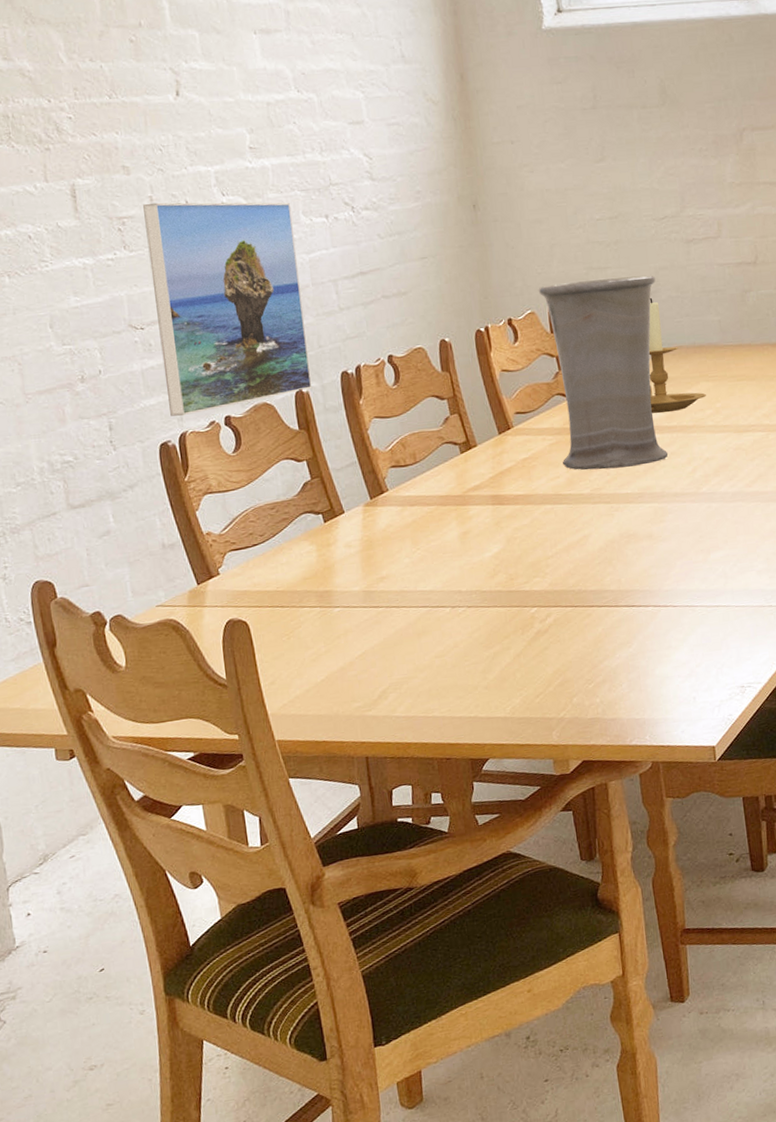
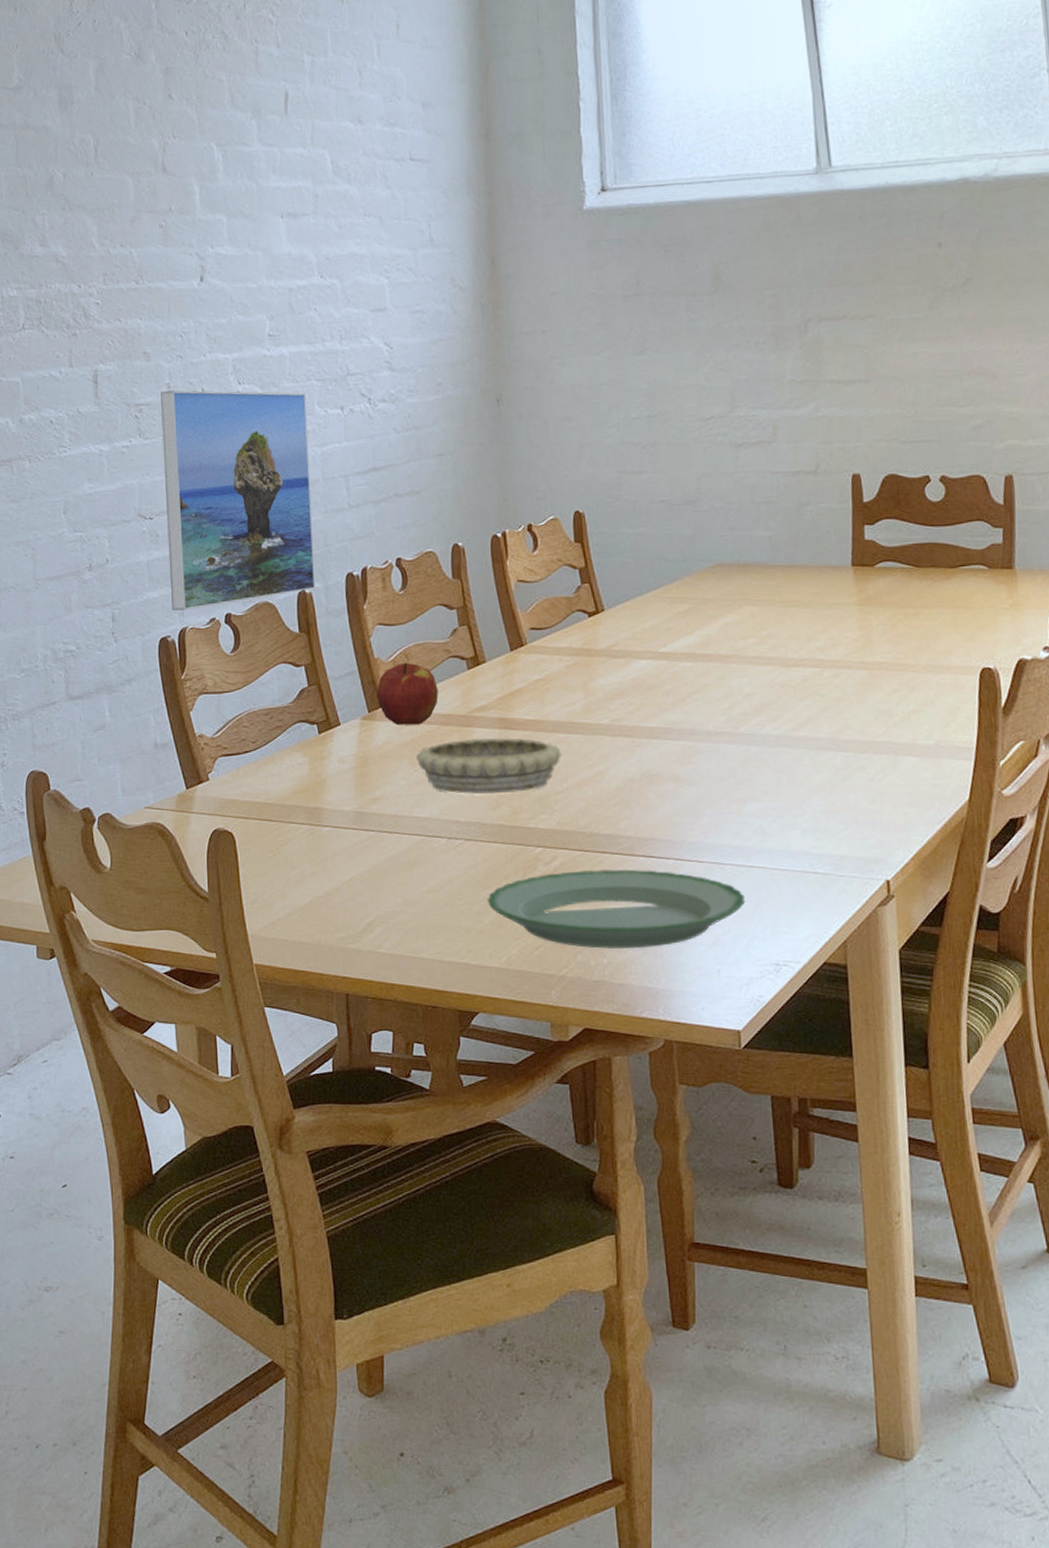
apple: none [377,451,435,509] -> present [376,662,438,725]
decorative bowl: none [418,512,550,566] -> present [416,738,561,794]
plate: none [490,617,714,691] -> present [487,869,746,950]
vase: present [538,275,669,471] -> none [563,482,702,698]
candle holder: present [648,298,706,413] -> none [683,508,750,638]

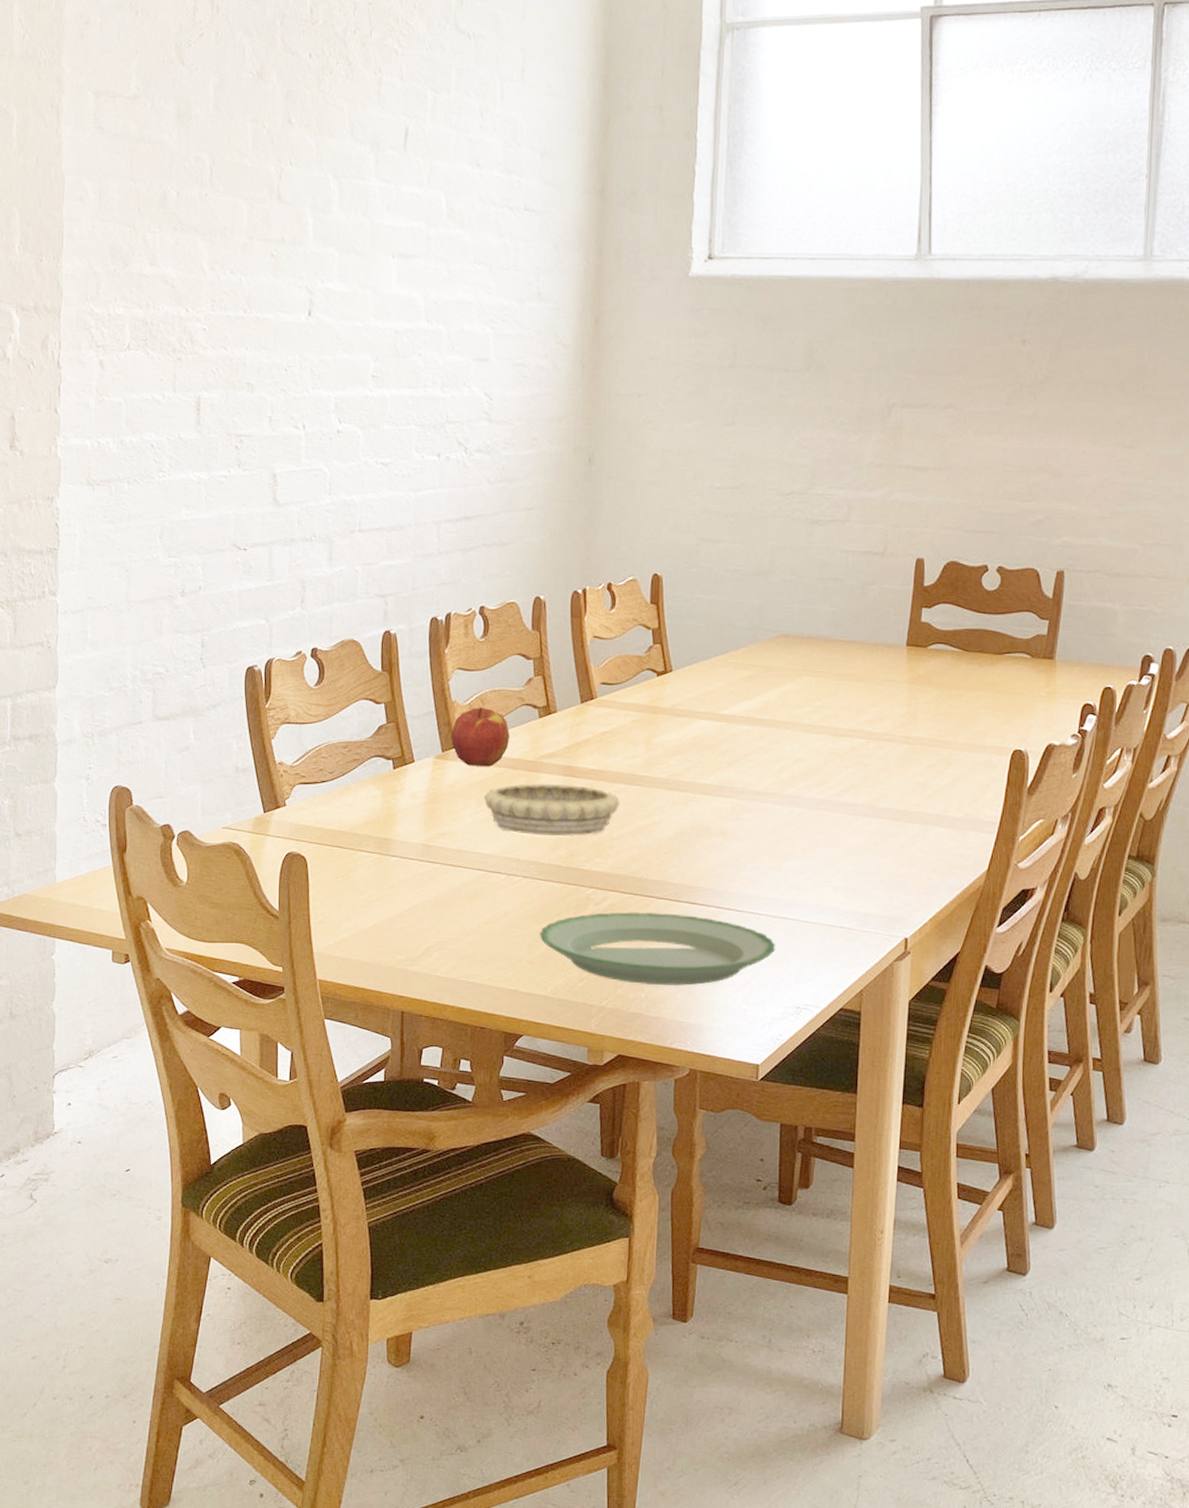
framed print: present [161,390,316,611] -> none [260,423,405,643]

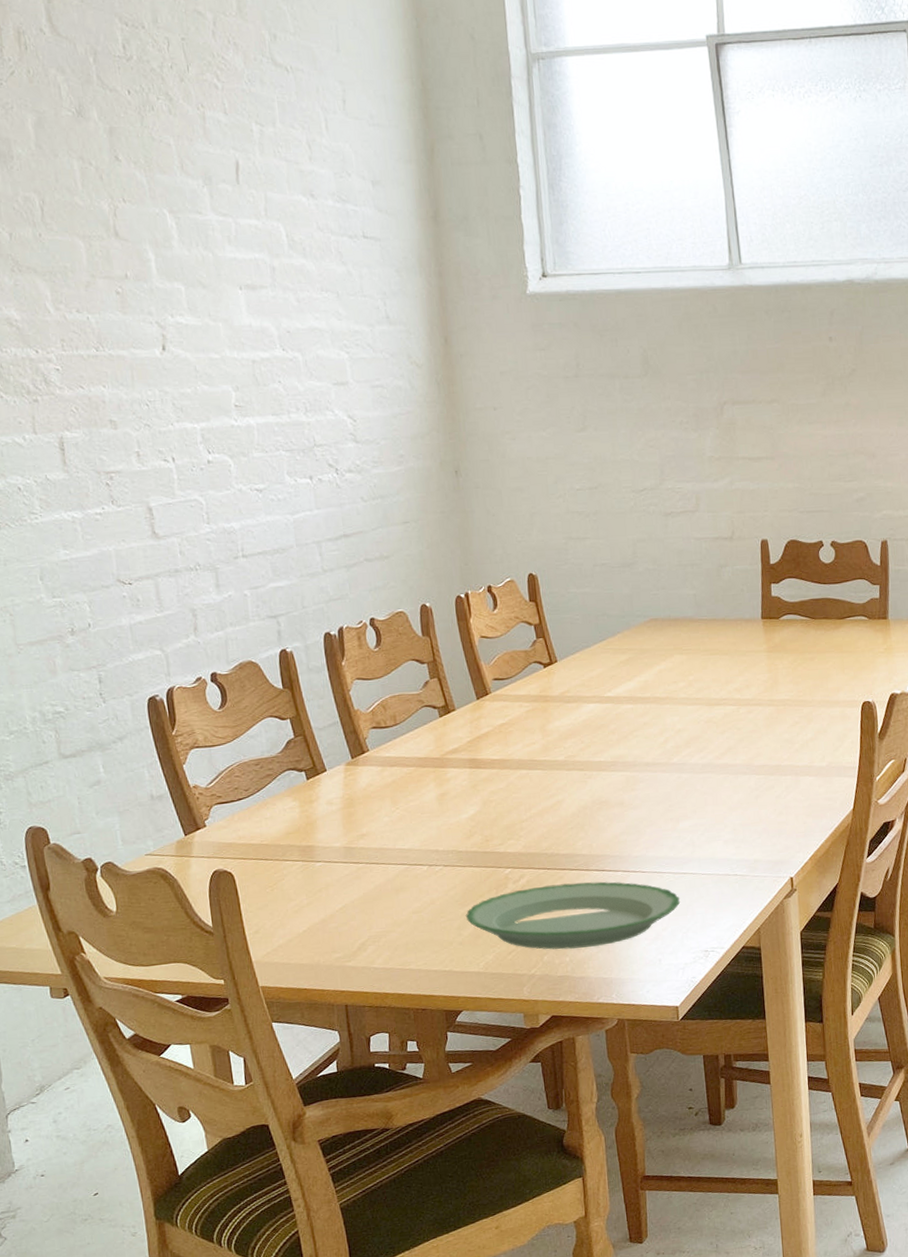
apple: present [451,707,510,767] -> none [358,712,415,769]
decorative bowl: present [484,784,620,837] -> none [397,776,525,827]

